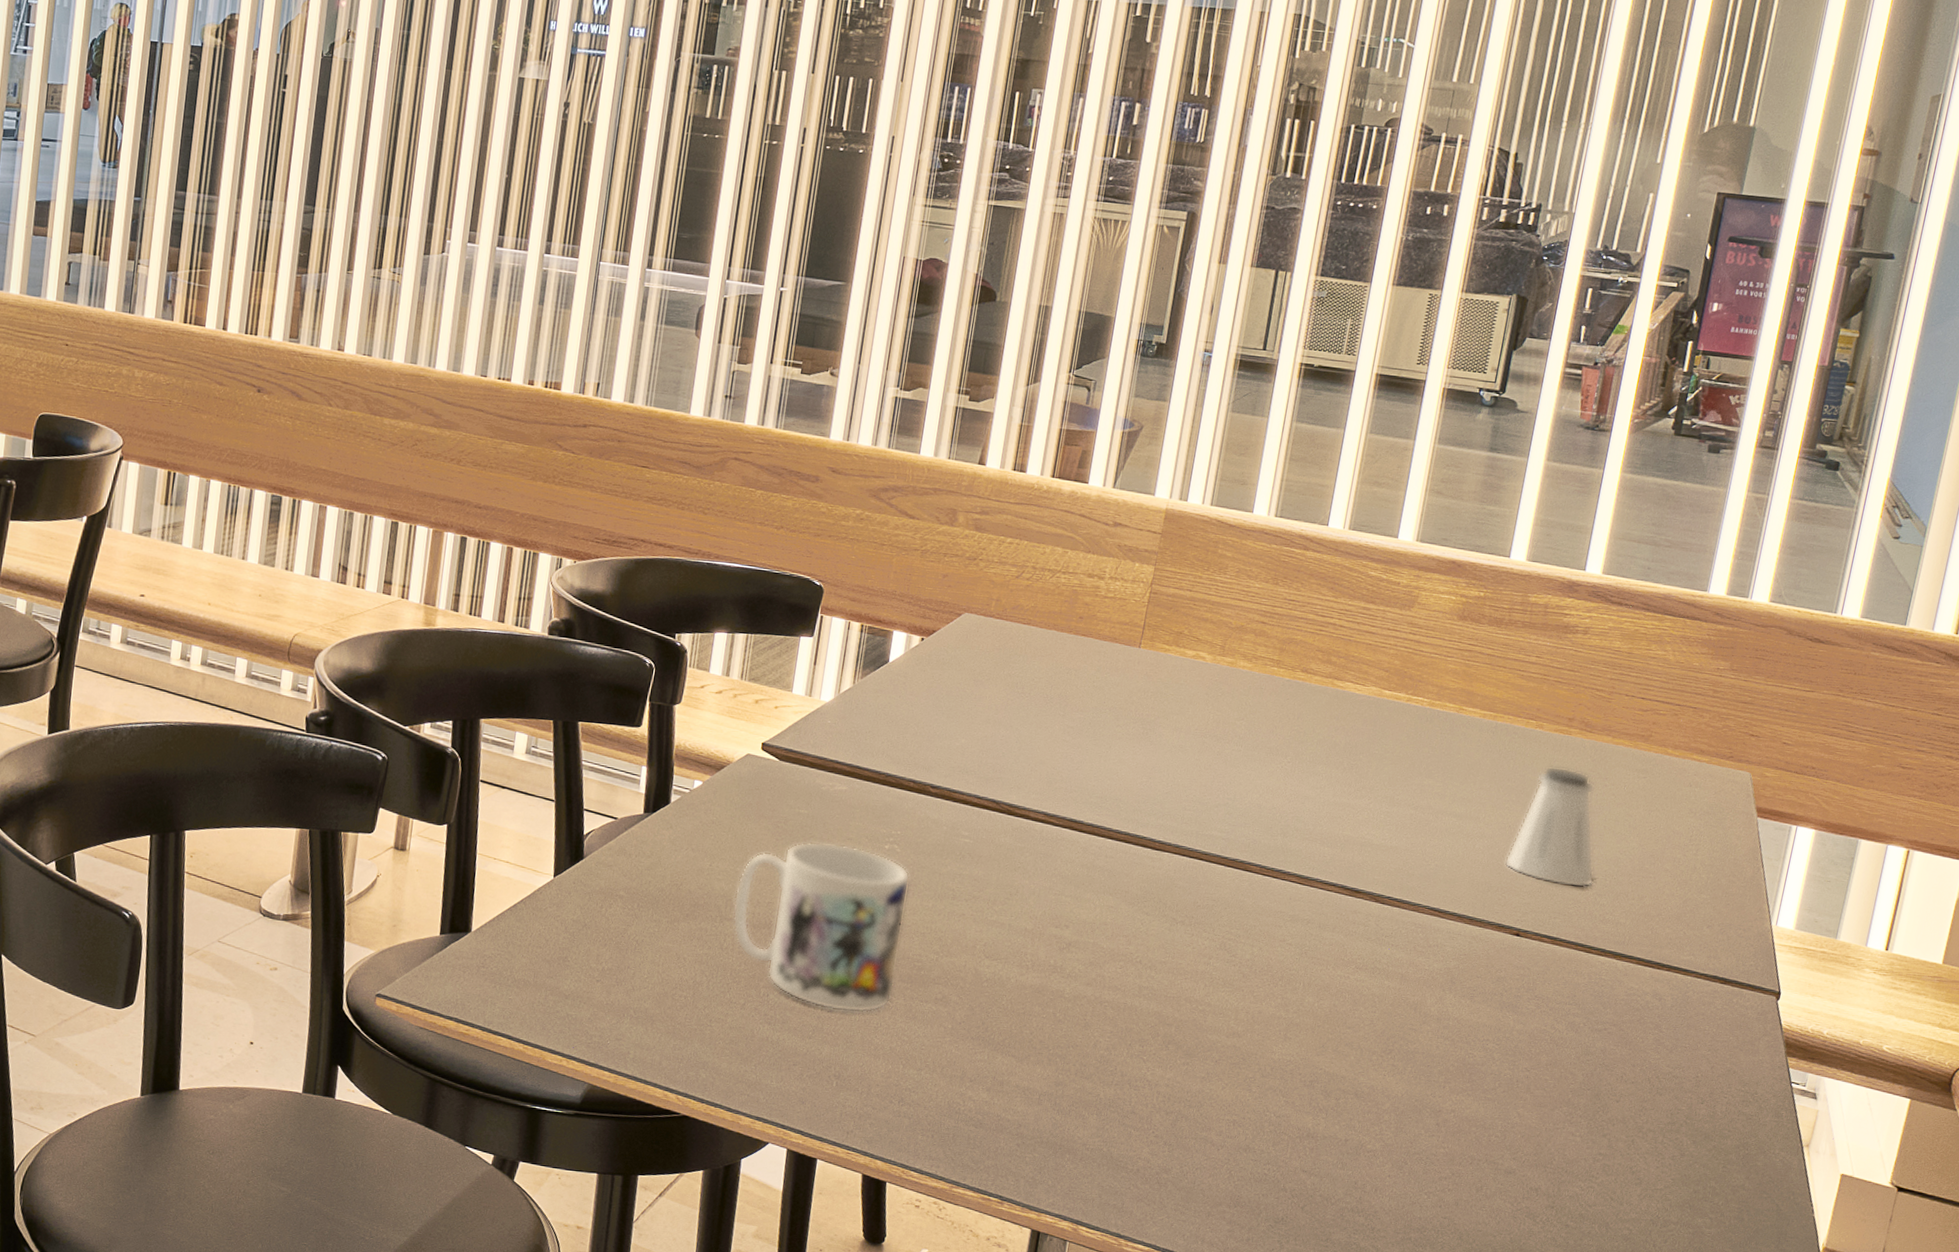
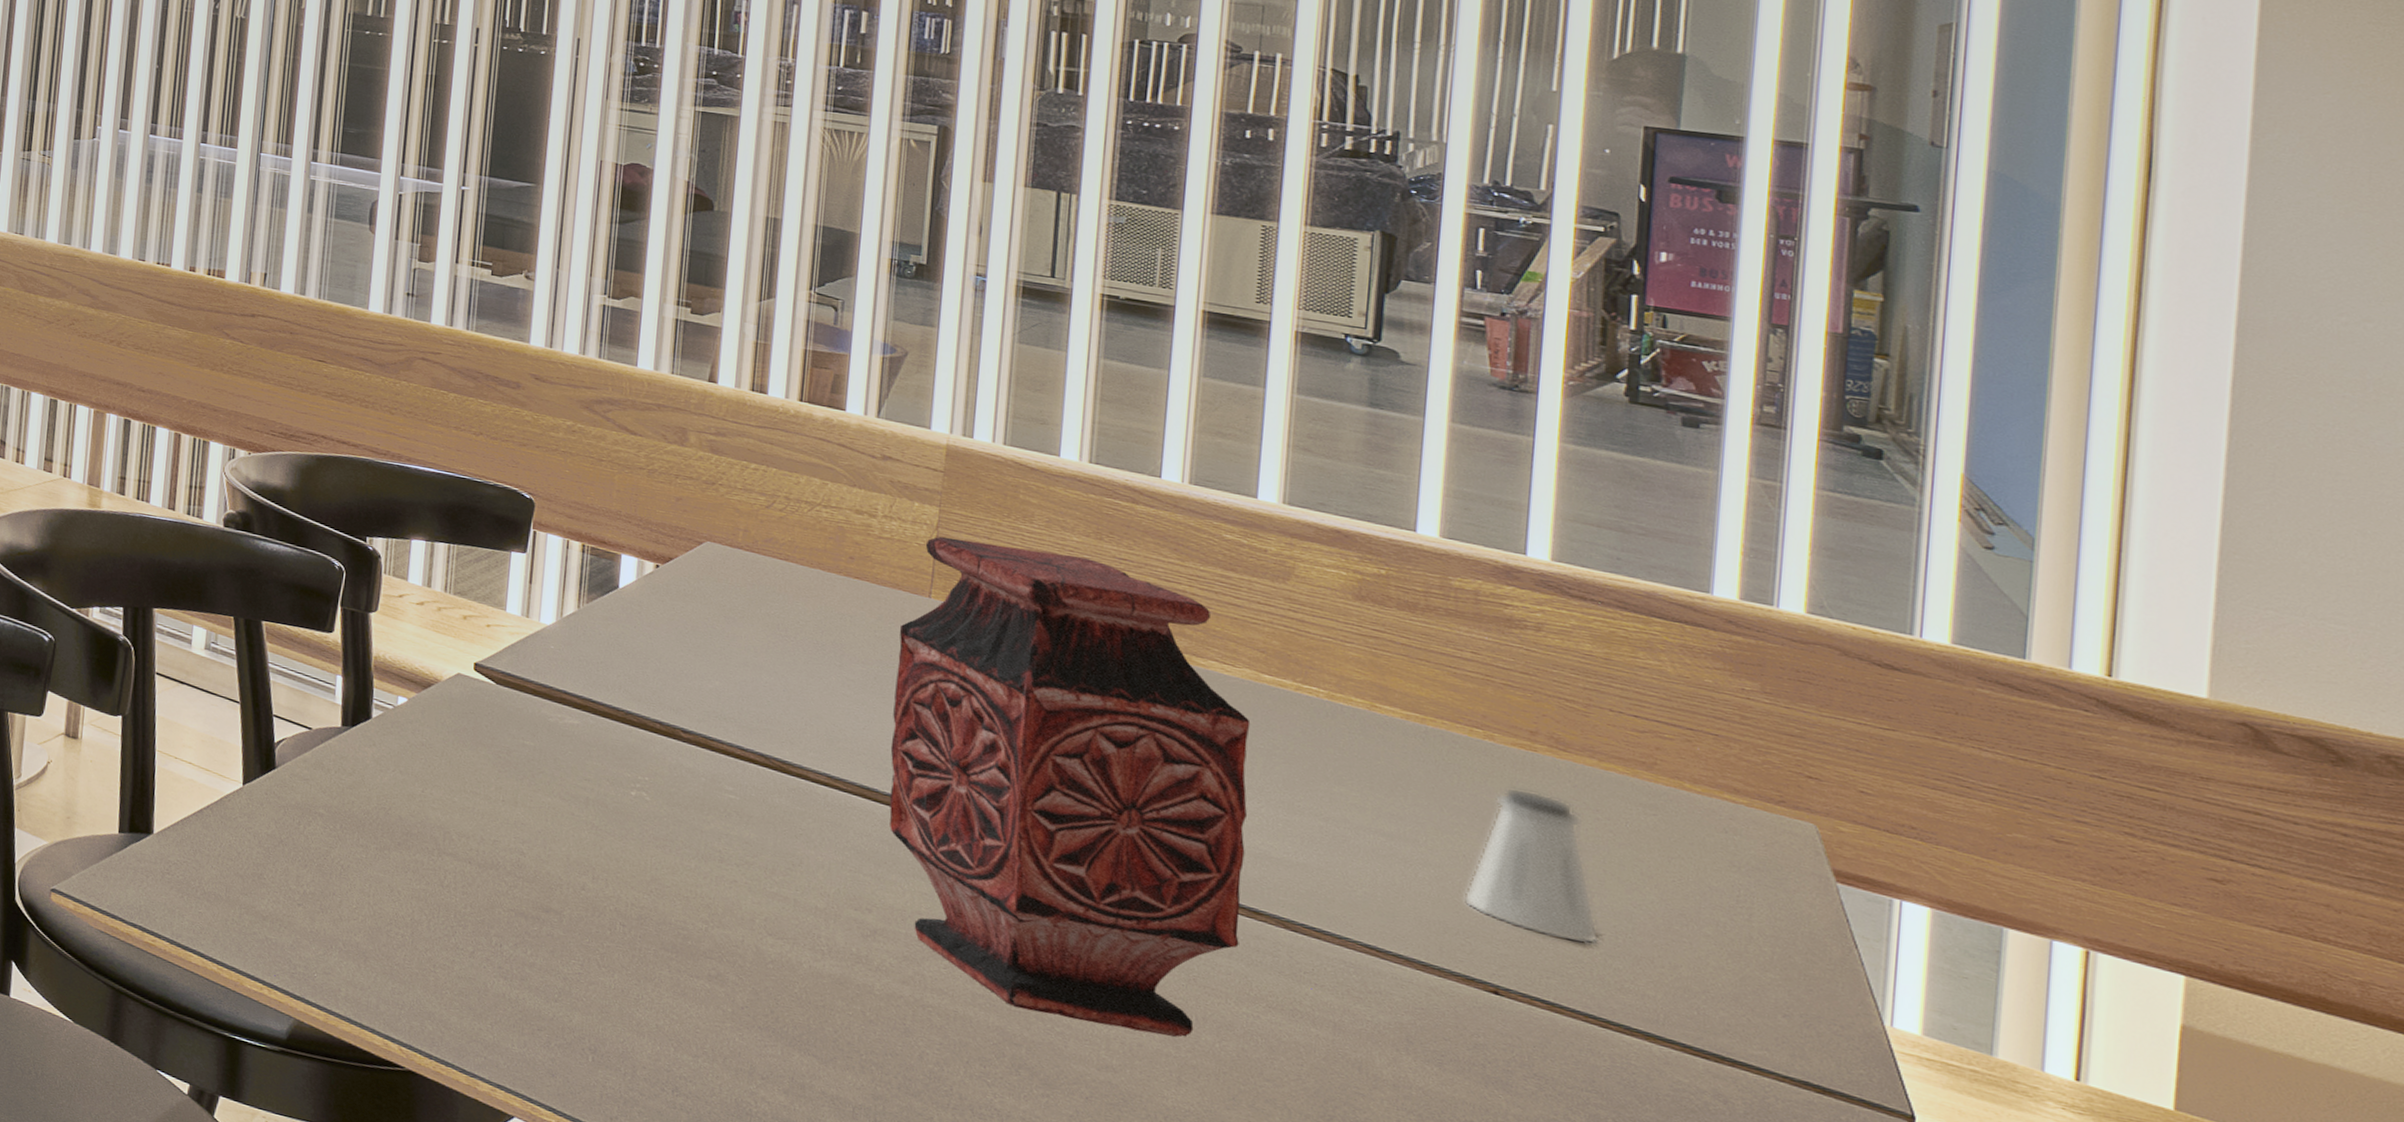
mug: present [732,841,910,1013] -> none [452,777,665,981]
vase: none [1089,592,1371,1002] -> present [889,536,1251,1038]

